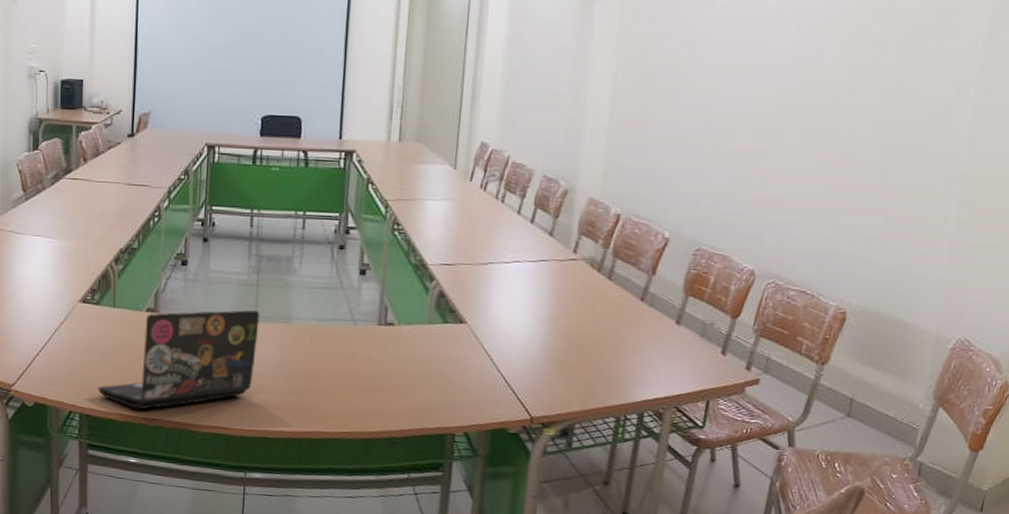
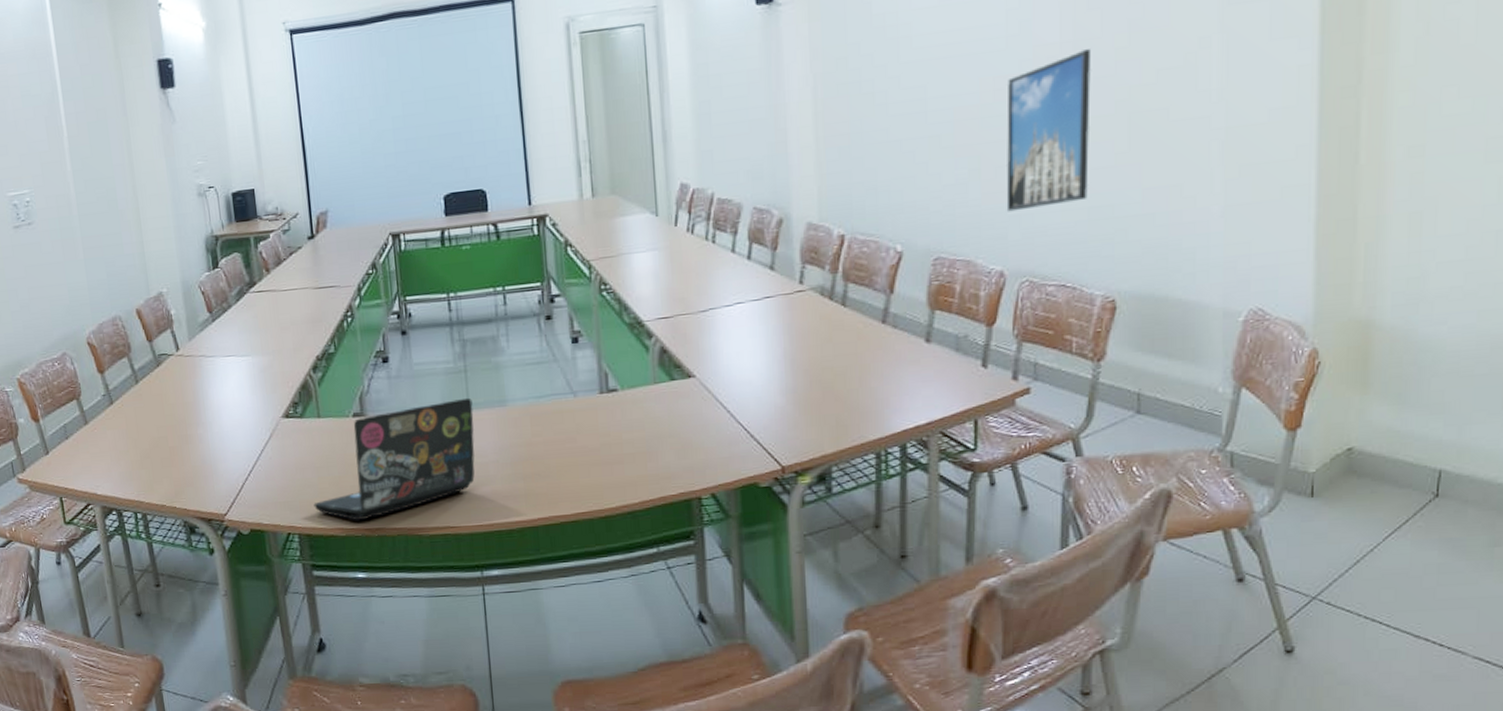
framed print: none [766,81,864,218] -> present [1006,49,1091,212]

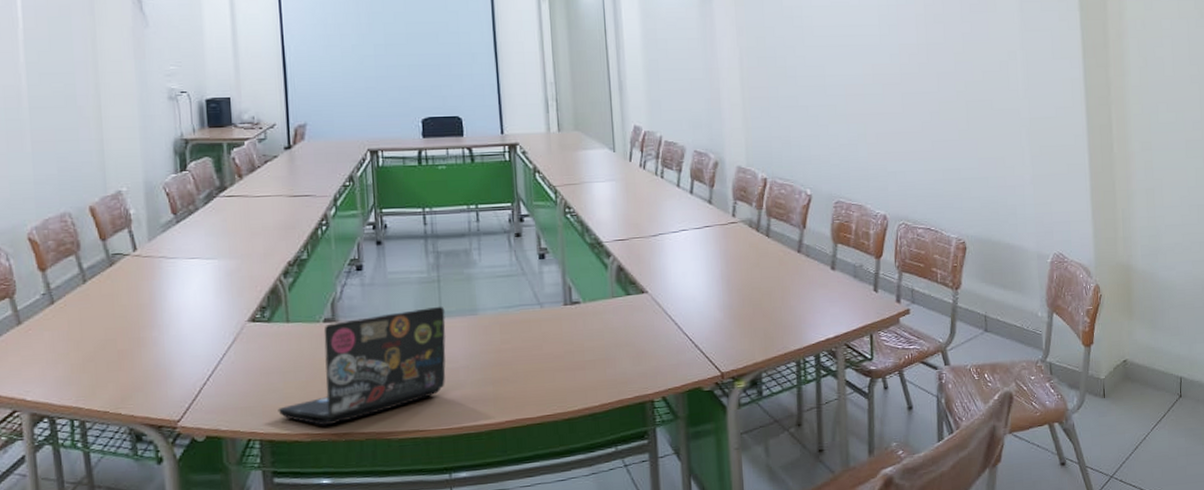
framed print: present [1006,49,1091,212] -> none [882,51,942,169]

